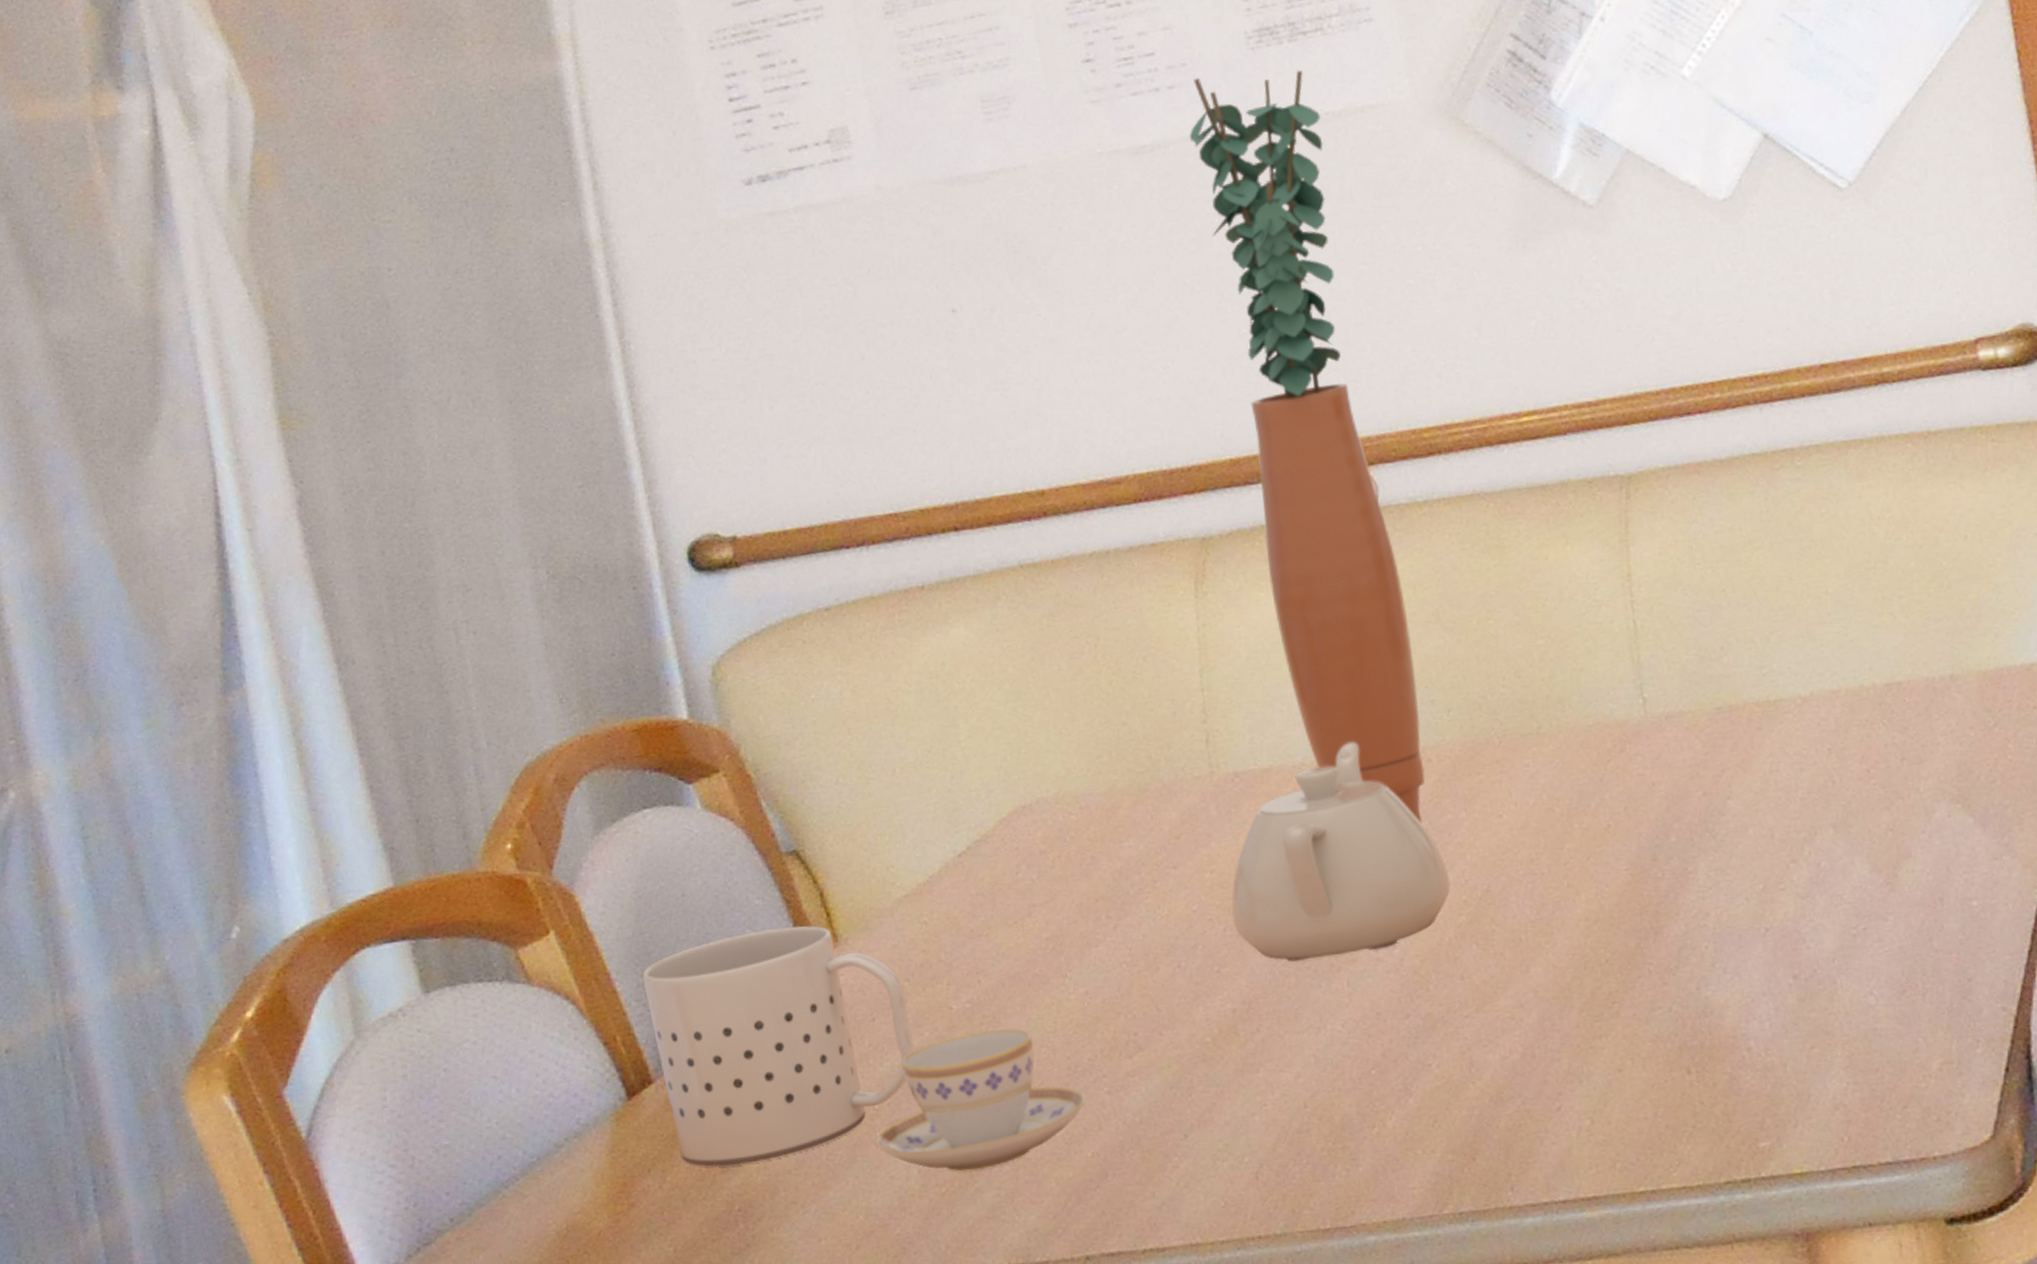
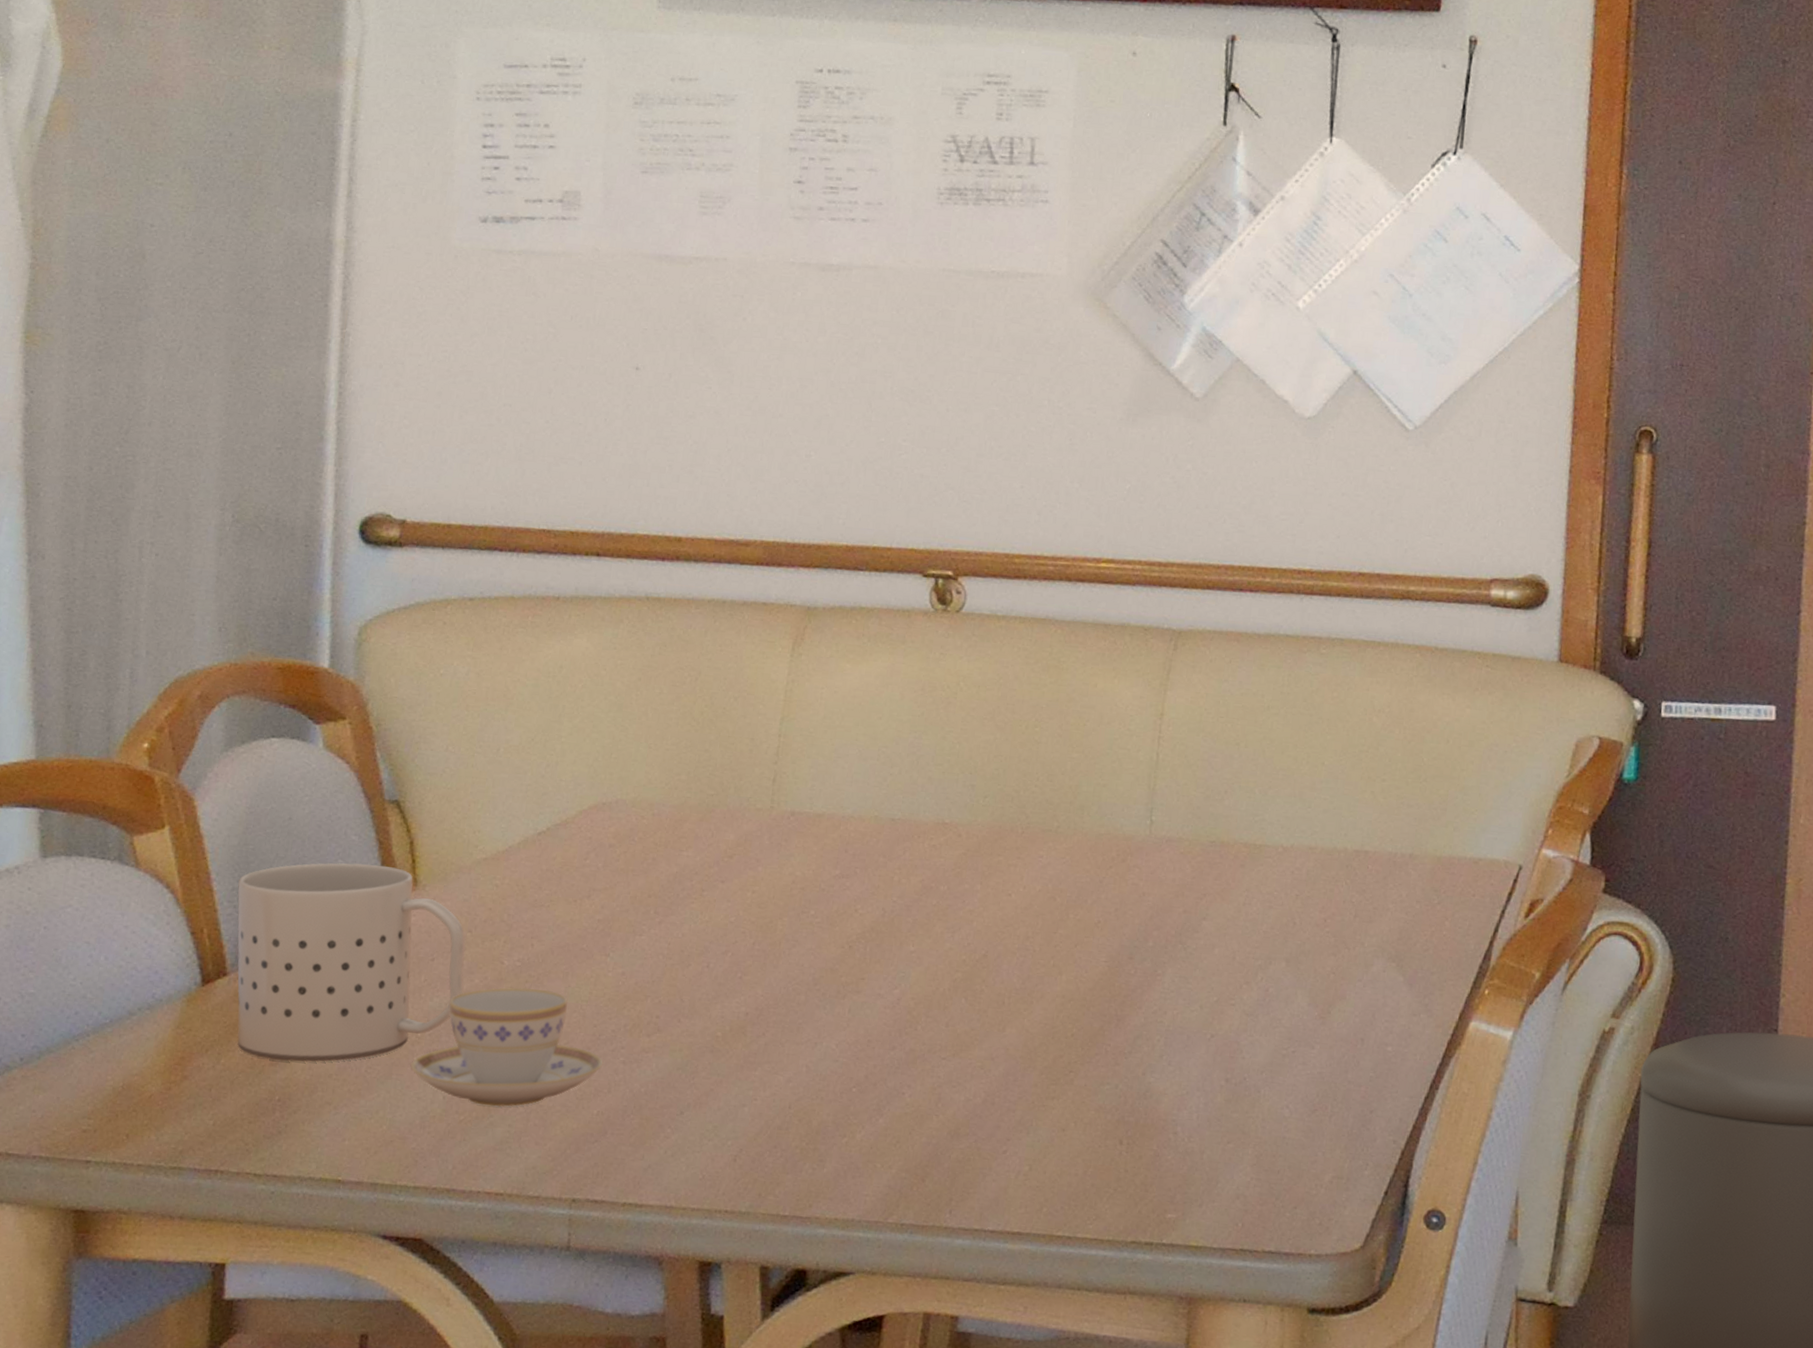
vase: present [1189,70,1426,821] -> none [855,217,987,885]
teapot: present [1231,741,1451,962] -> none [762,805,955,987]

